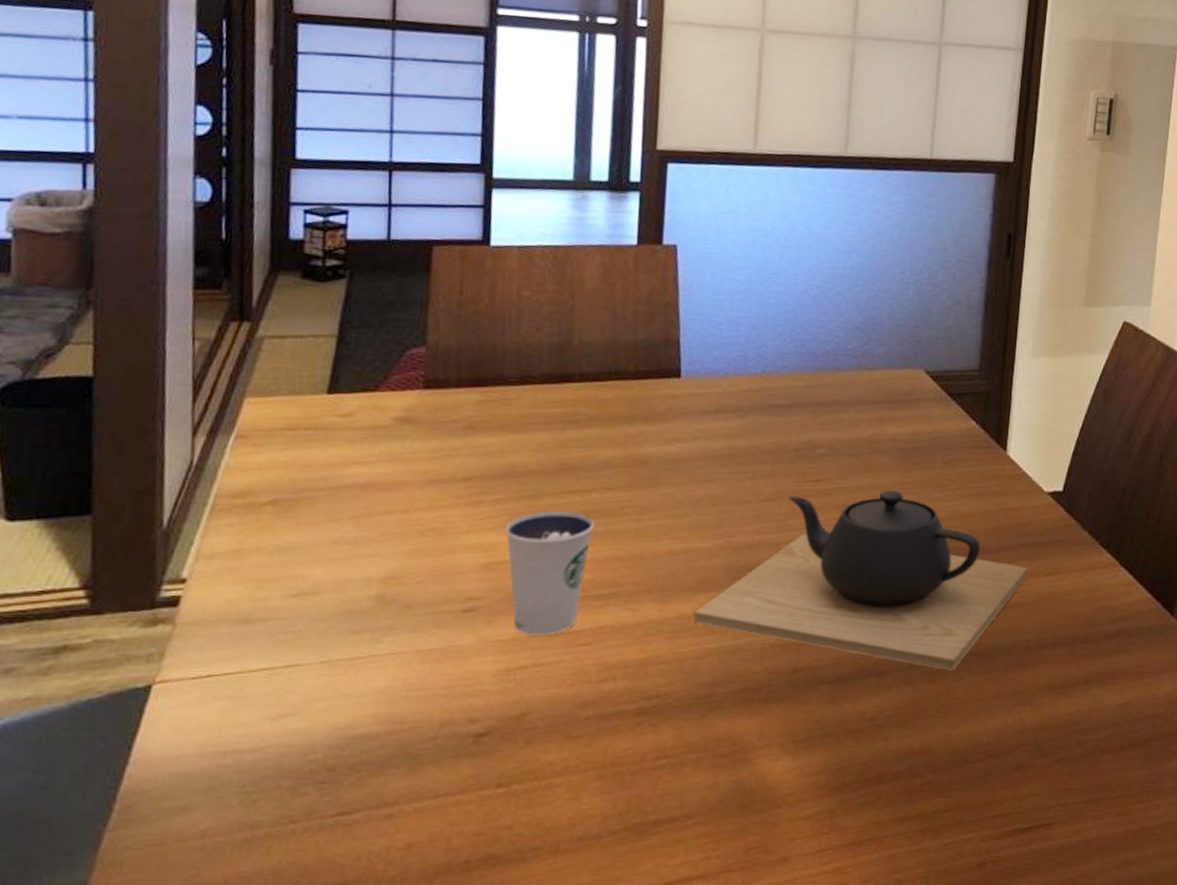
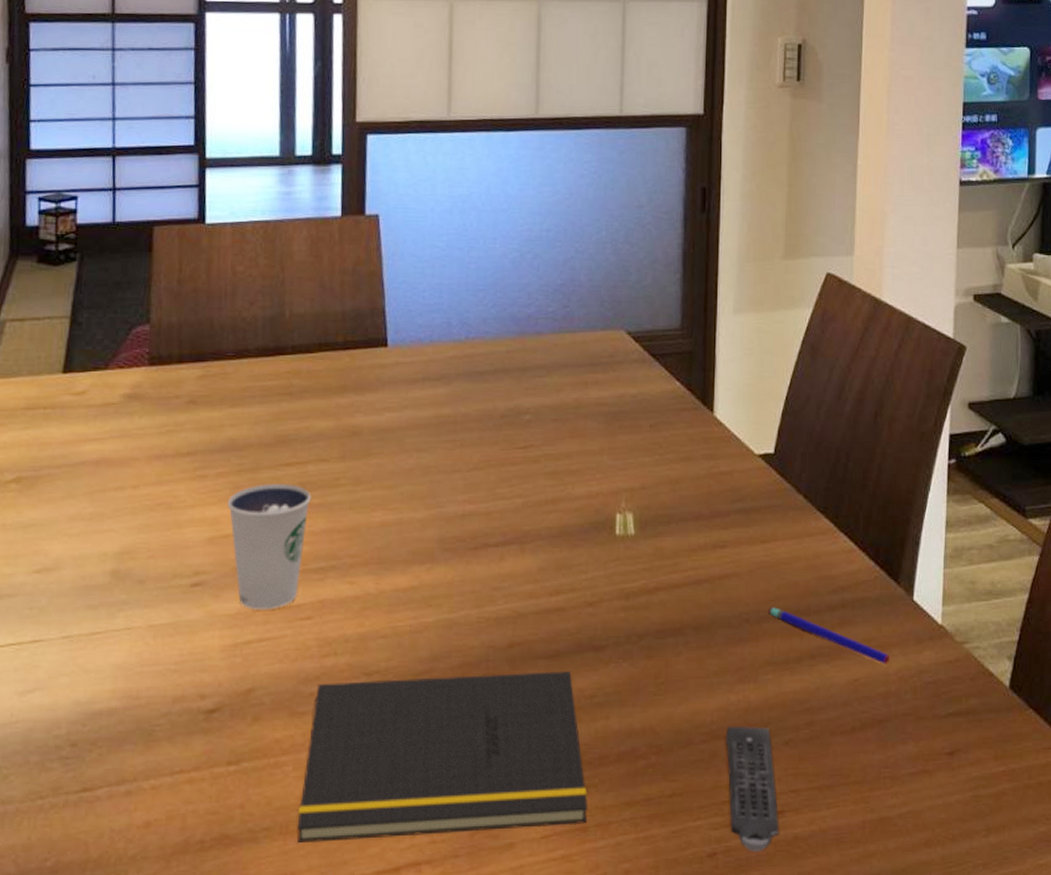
notepad: none [567,695,864,862] -> present [297,671,588,844]
teapot: present [693,490,1028,671] -> none [409,455,743,645]
remote control: none [999,745,1047,861] -> present [726,725,780,852]
pen: none [1048,636,1161,689] -> present [768,607,891,664]

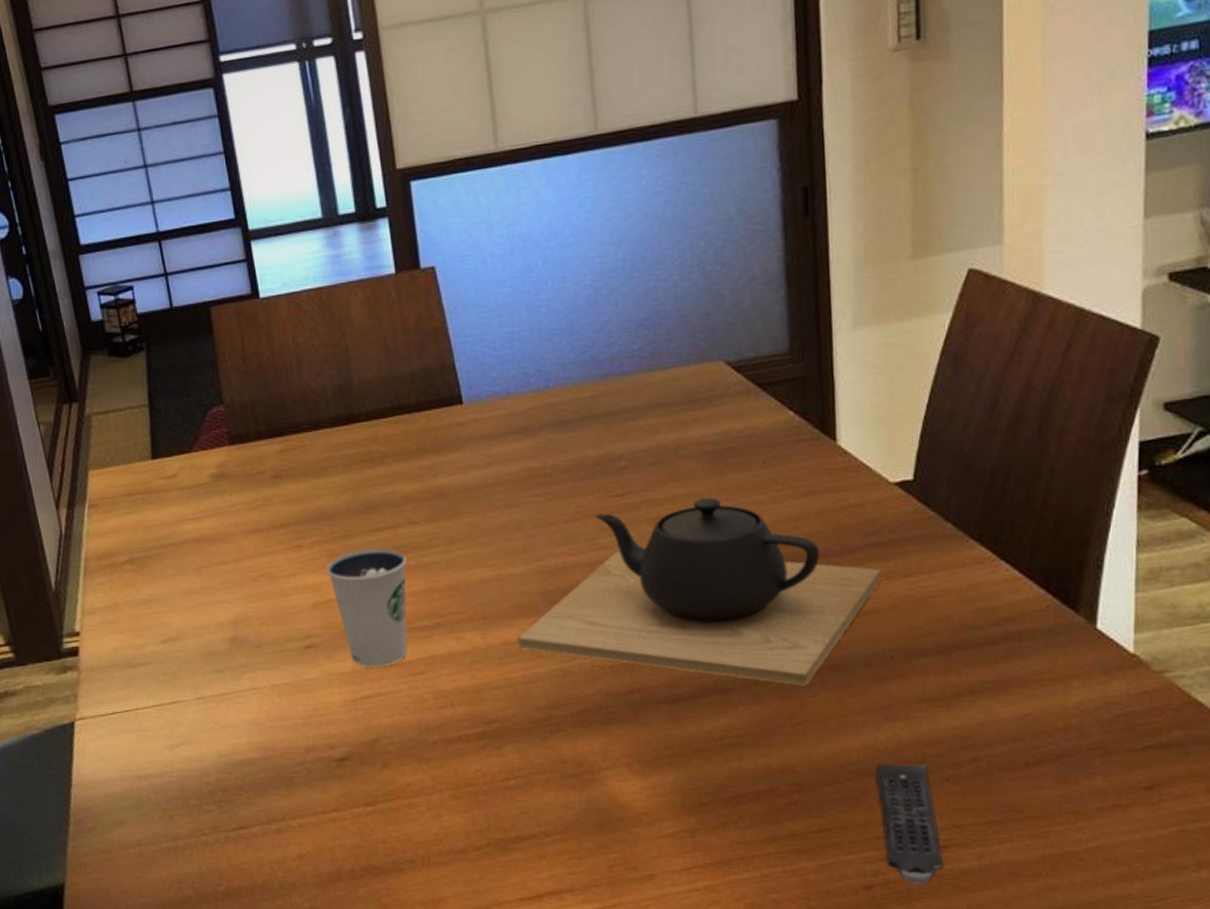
notepad: present [297,671,588,844] -> none [437,714,729,874]
teapot: none [409,455,743,645] -> present [517,497,881,686]
pen: present [768,607,891,664] -> none [917,643,1070,698]

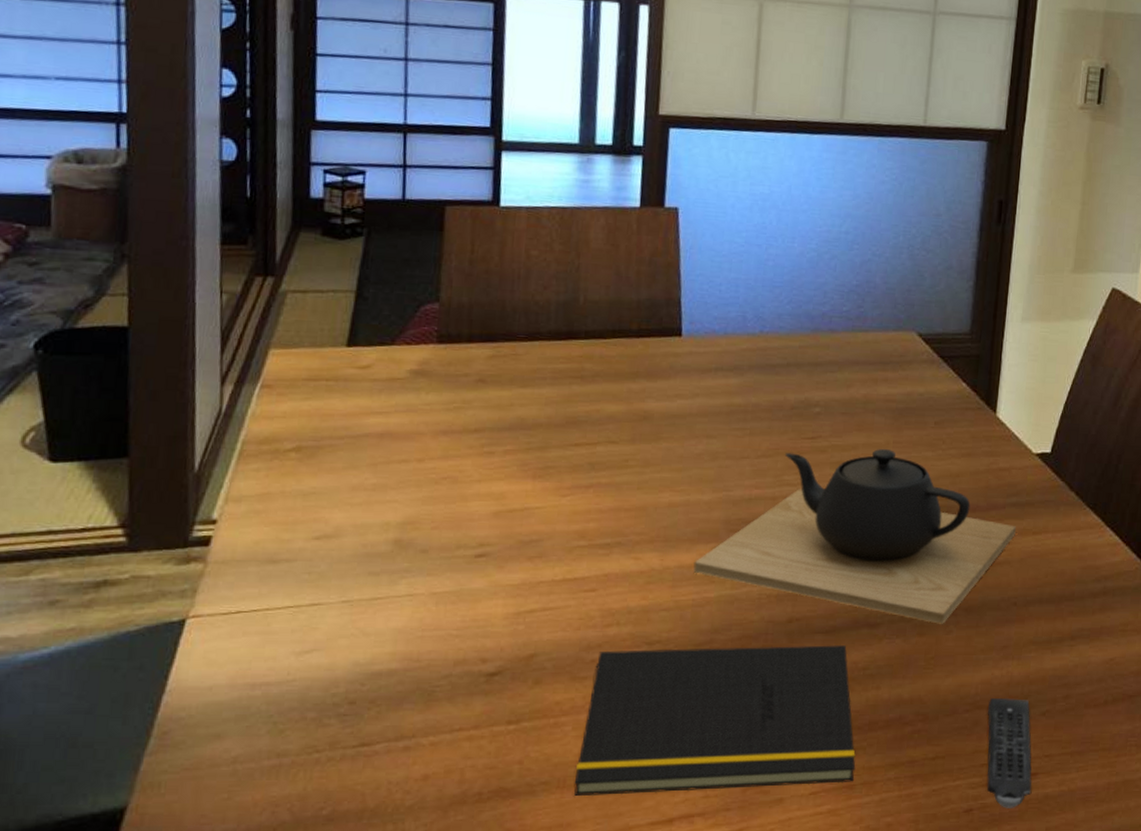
dixie cup: present [326,548,407,668] -> none [514,463,600,582]
notepad: none [437,714,729,874] -> present [574,645,856,797]

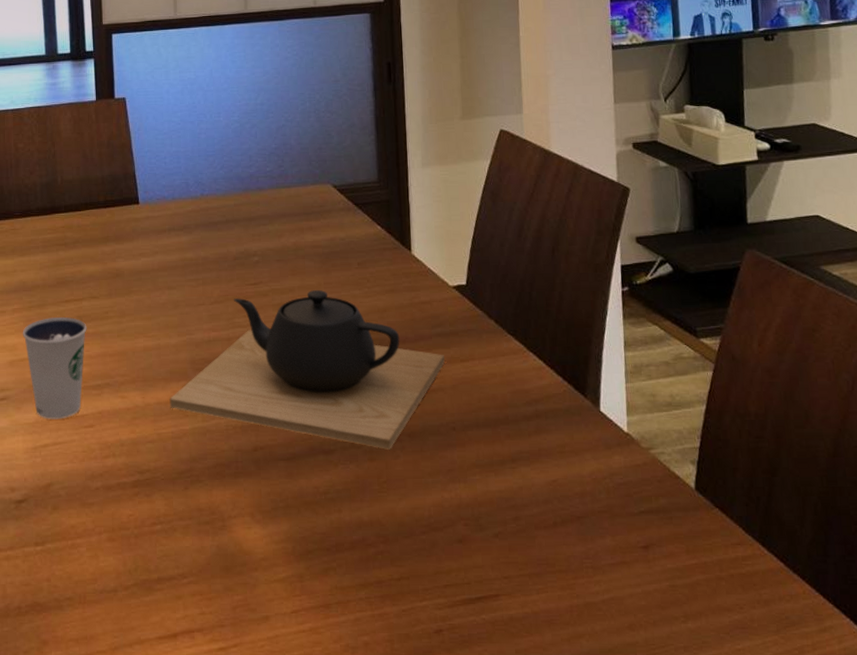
dixie cup: none [514,463,600,582] -> present [22,317,87,419]
notepad: present [574,645,856,797] -> none [92,471,329,612]
remote control: present [986,697,1032,808] -> none [443,519,497,630]

